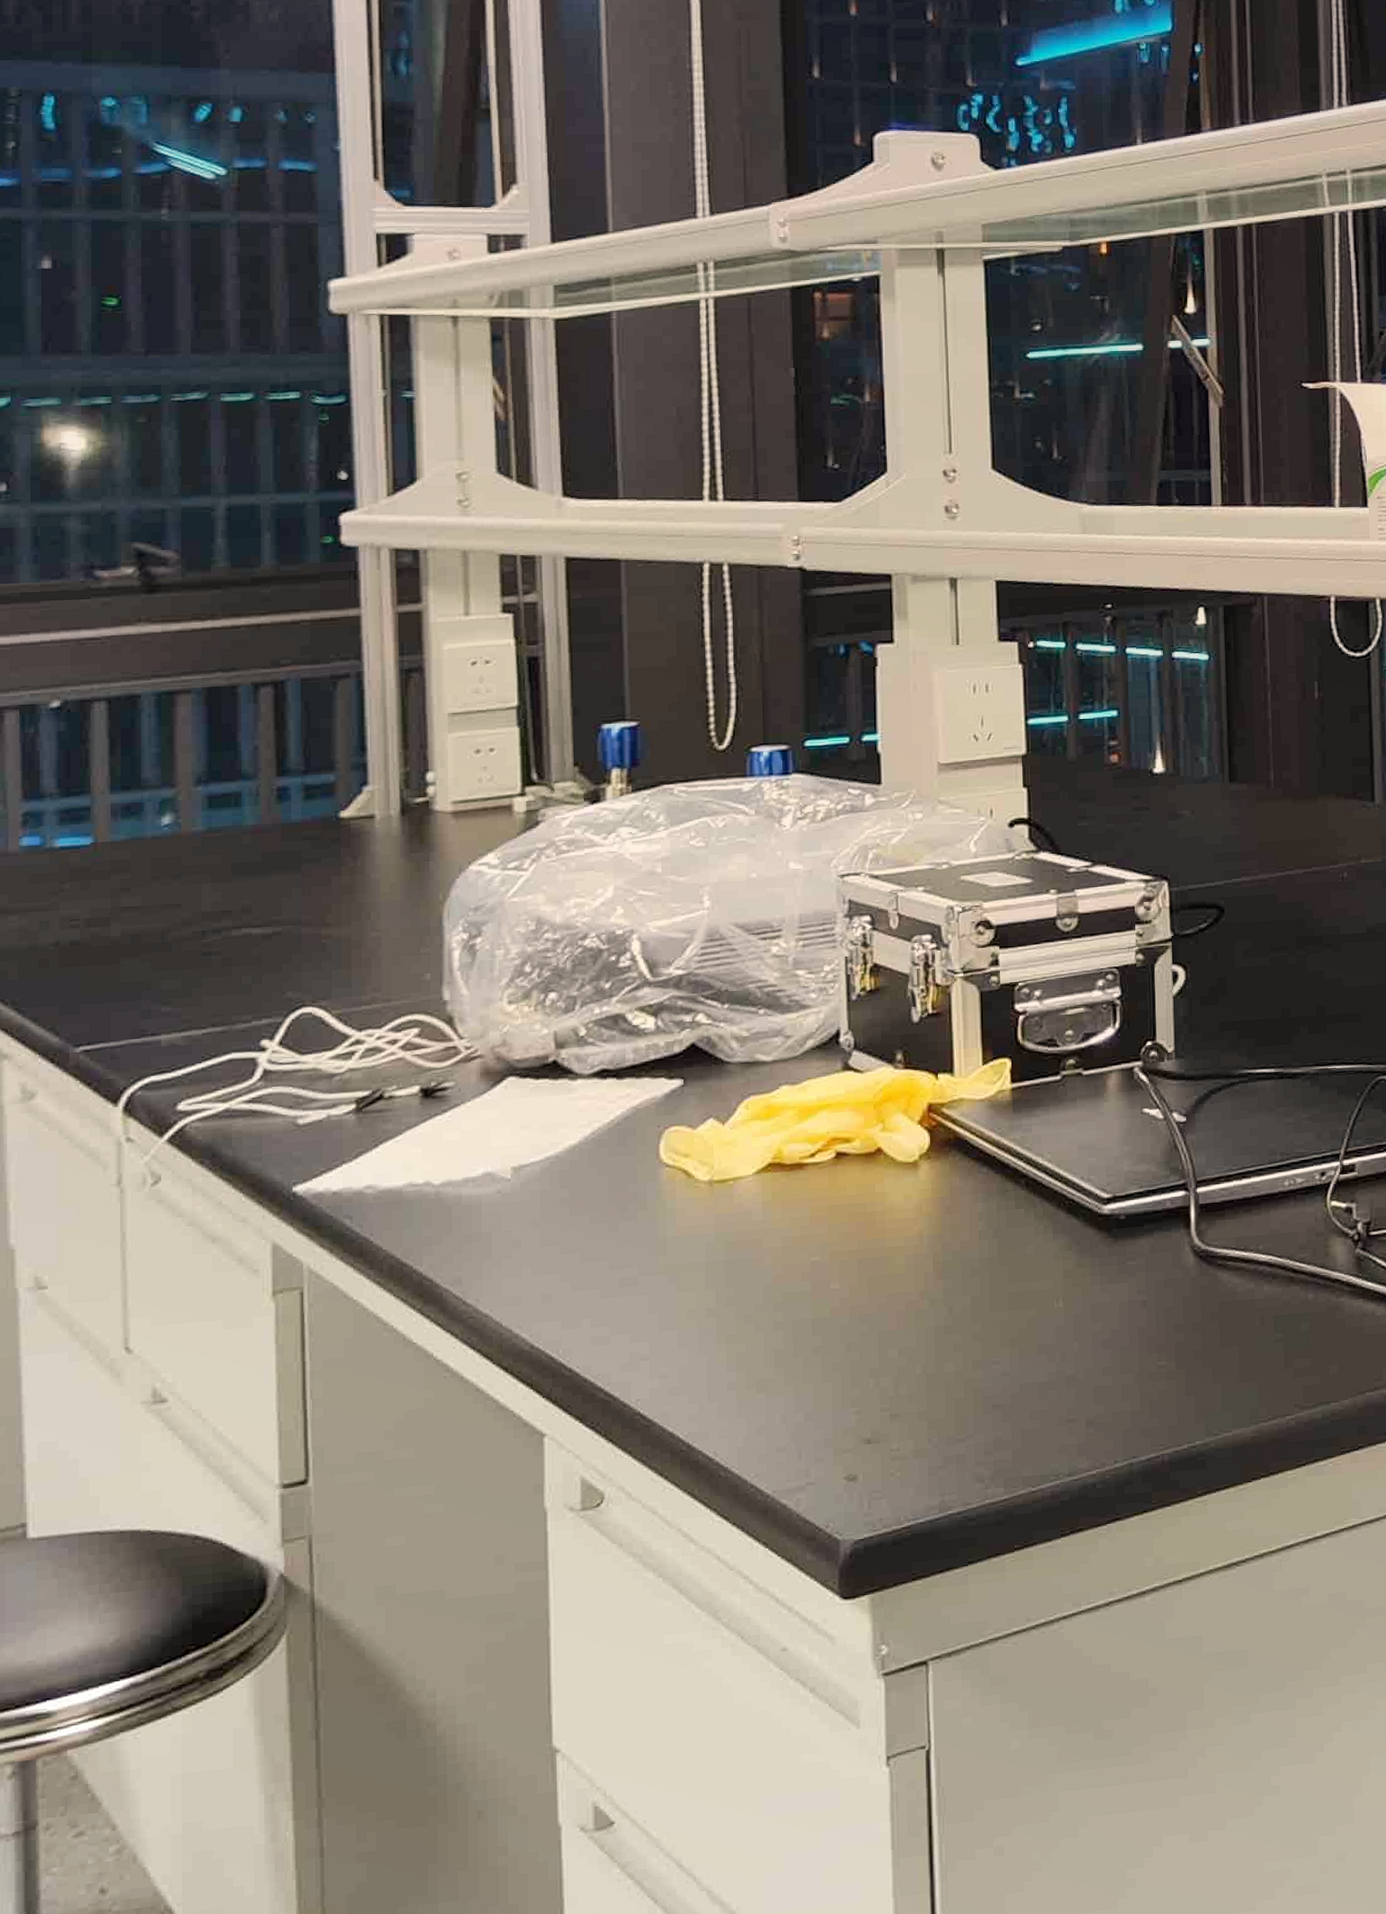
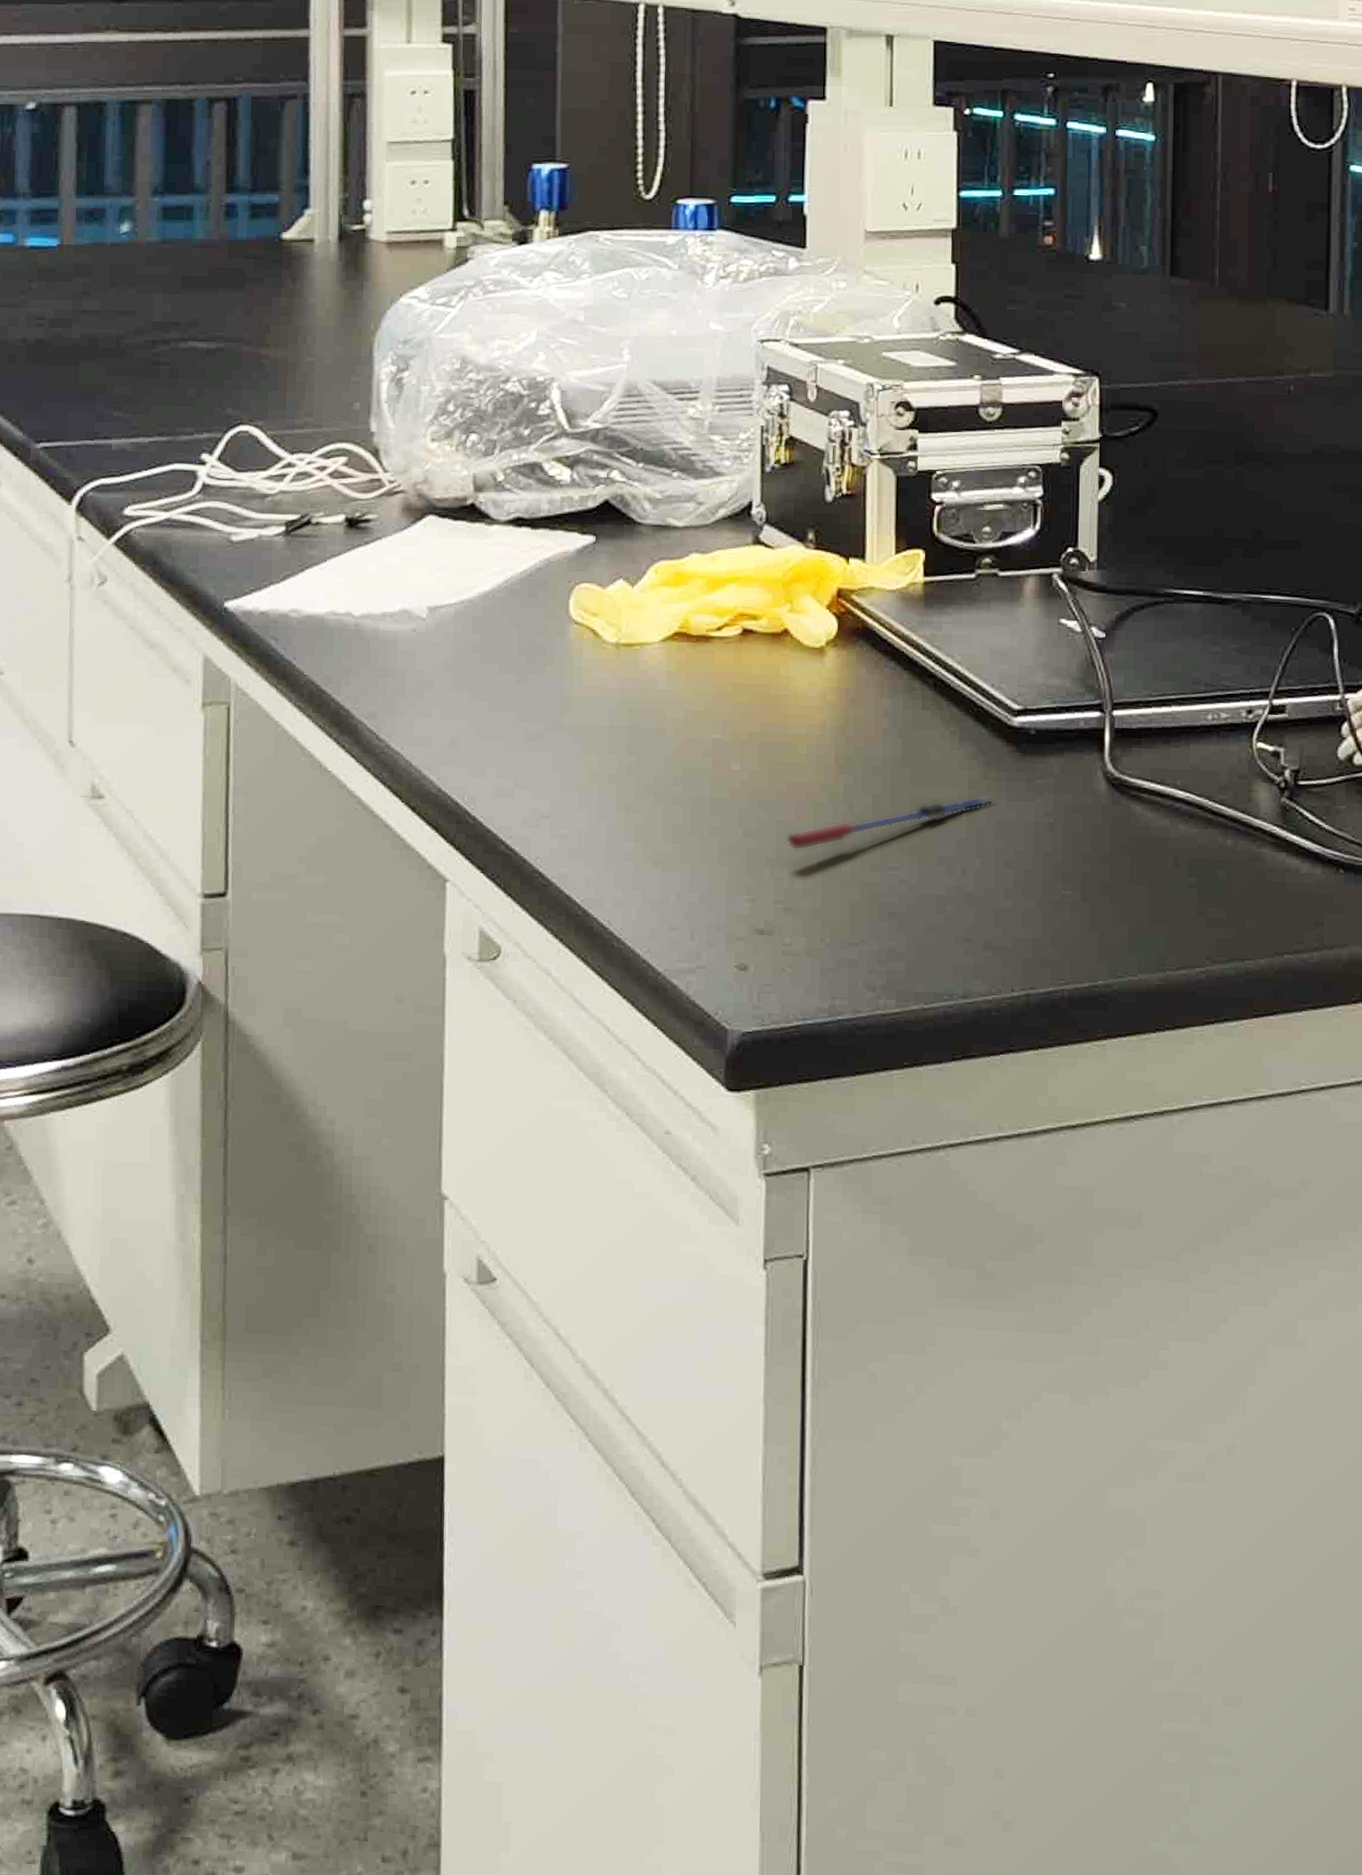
pen: none [888,1282,1089,1359] -> present [785,795,994,851]

